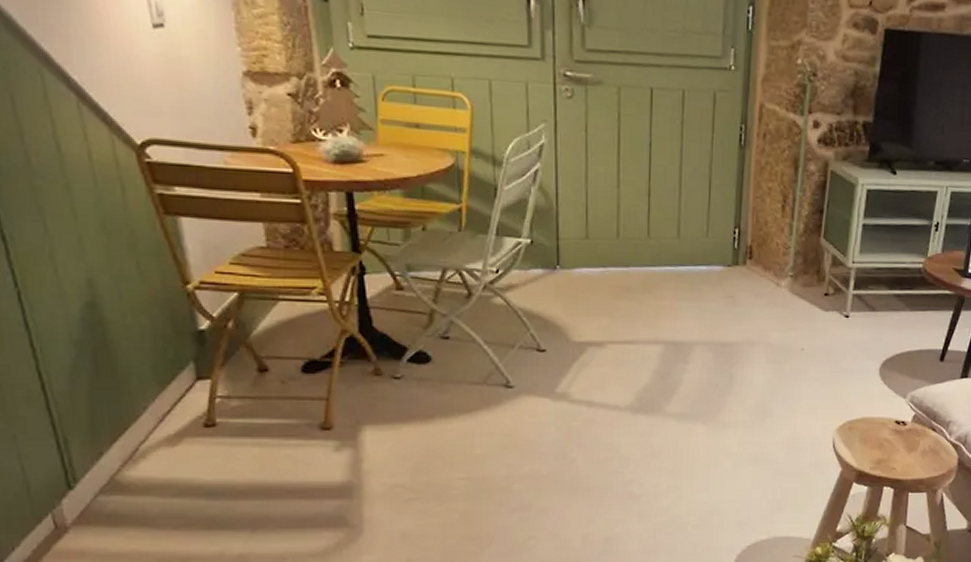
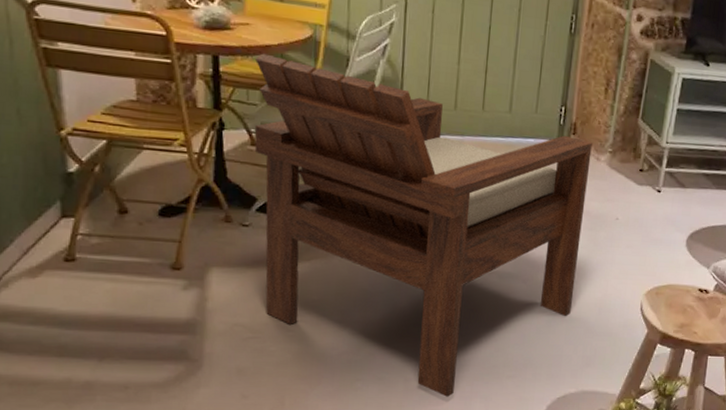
chair: none [394,187,771,551] -> present [254,53,592,397]

